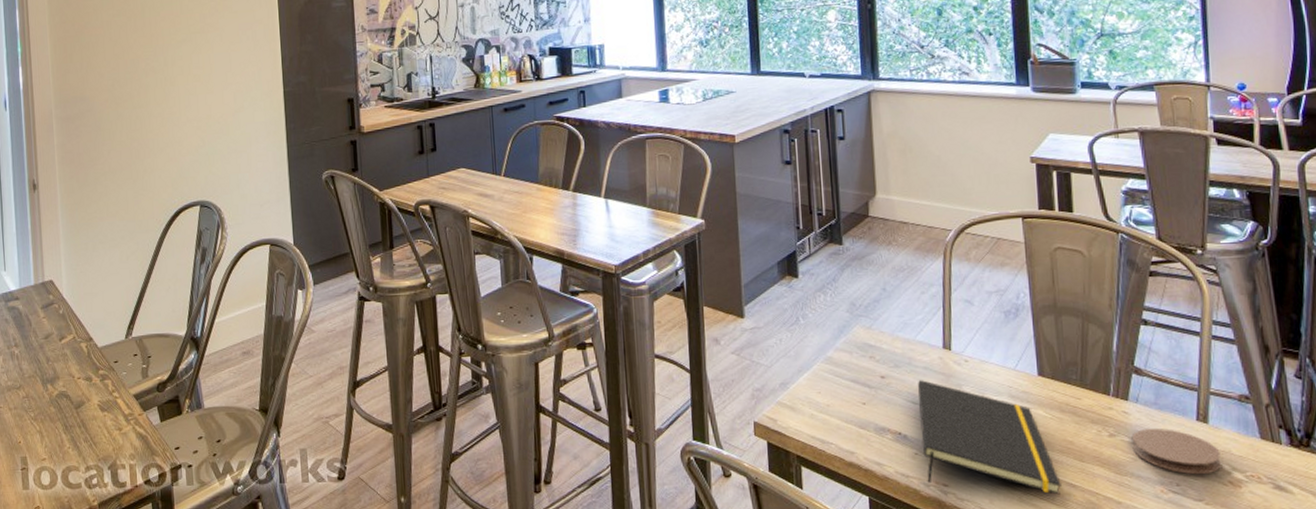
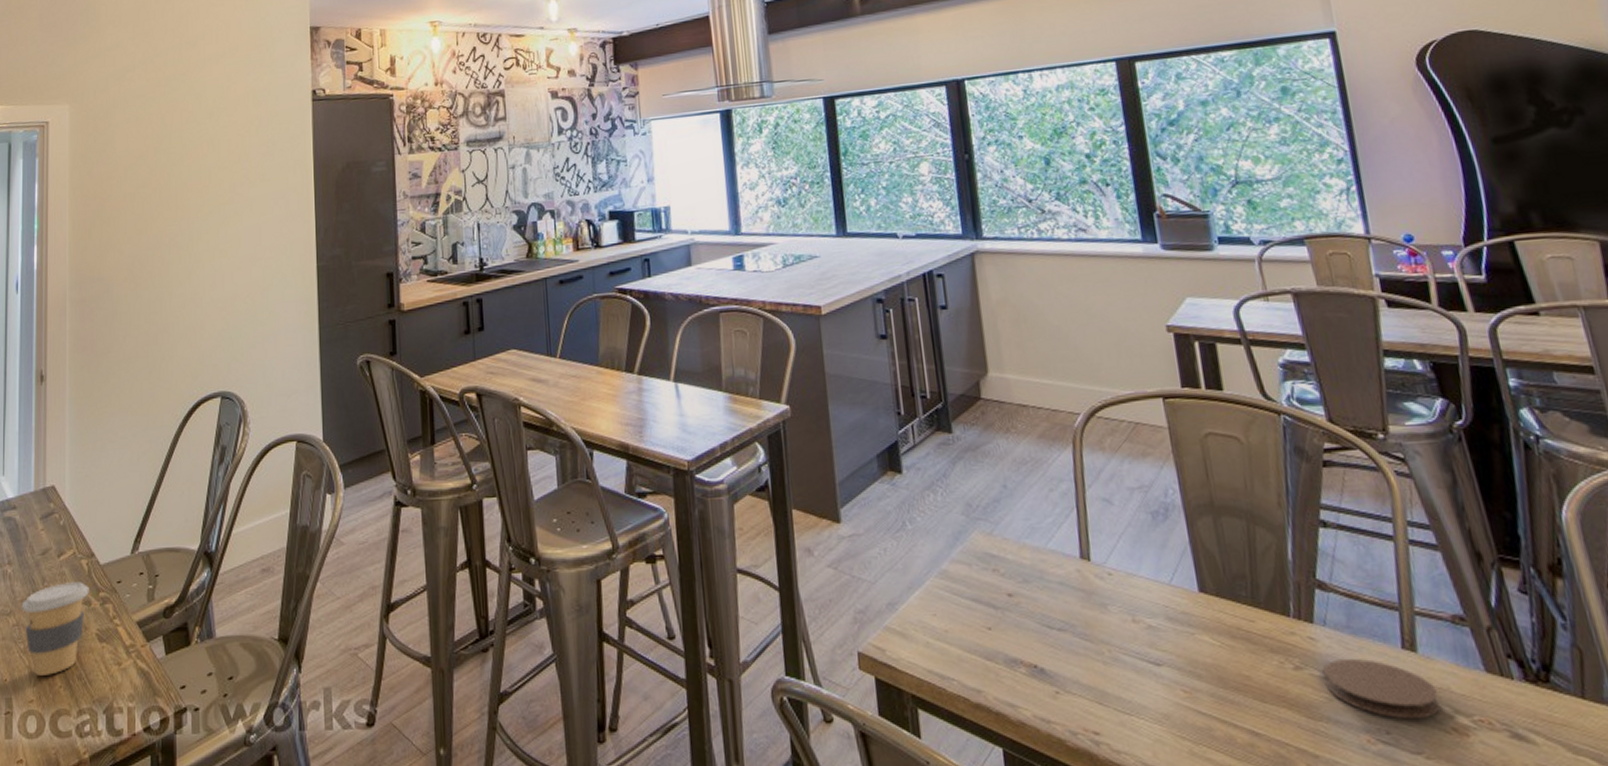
coffee cup: none [29,362,90,439] -> present [21,582,89,676]
notepad: present [917,380,1061,496] -> none [1052,598,1241,748]

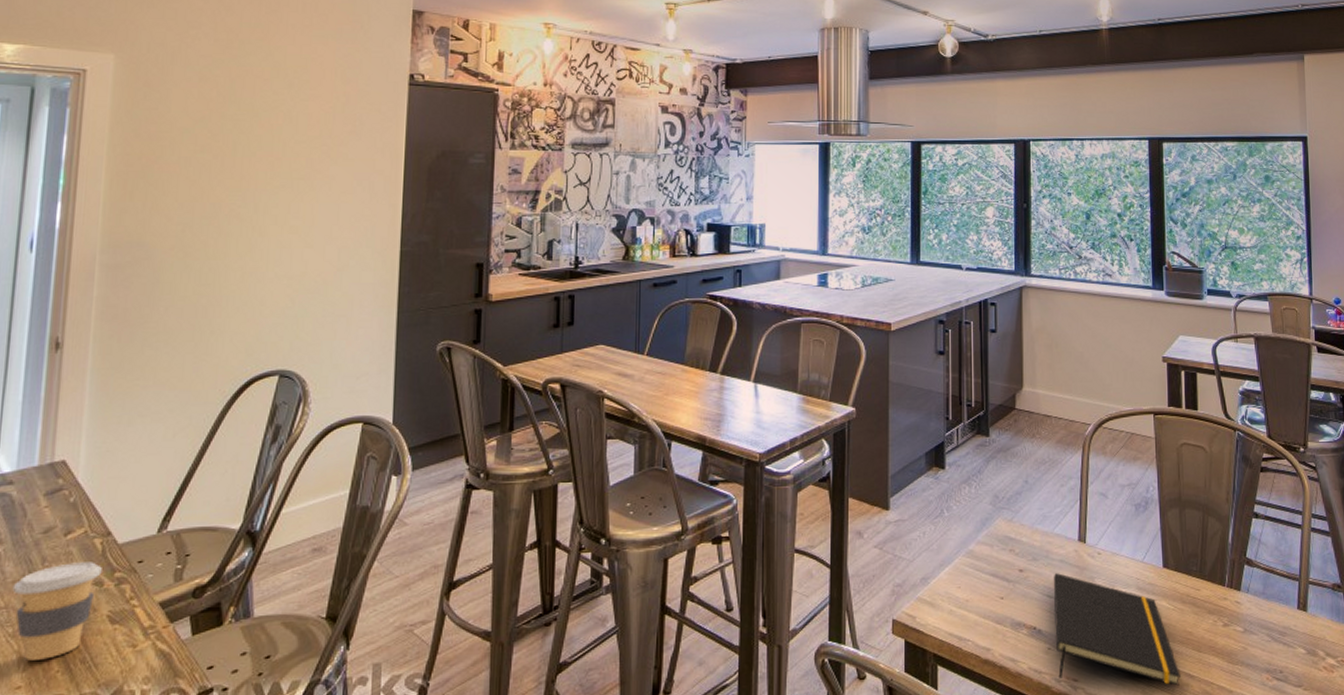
notepad: none [1052,598,1241,748] -> present [1053,573,1181,687]
coaster: present [1323,659,1440,720] -> none [1243,617,1317,662]

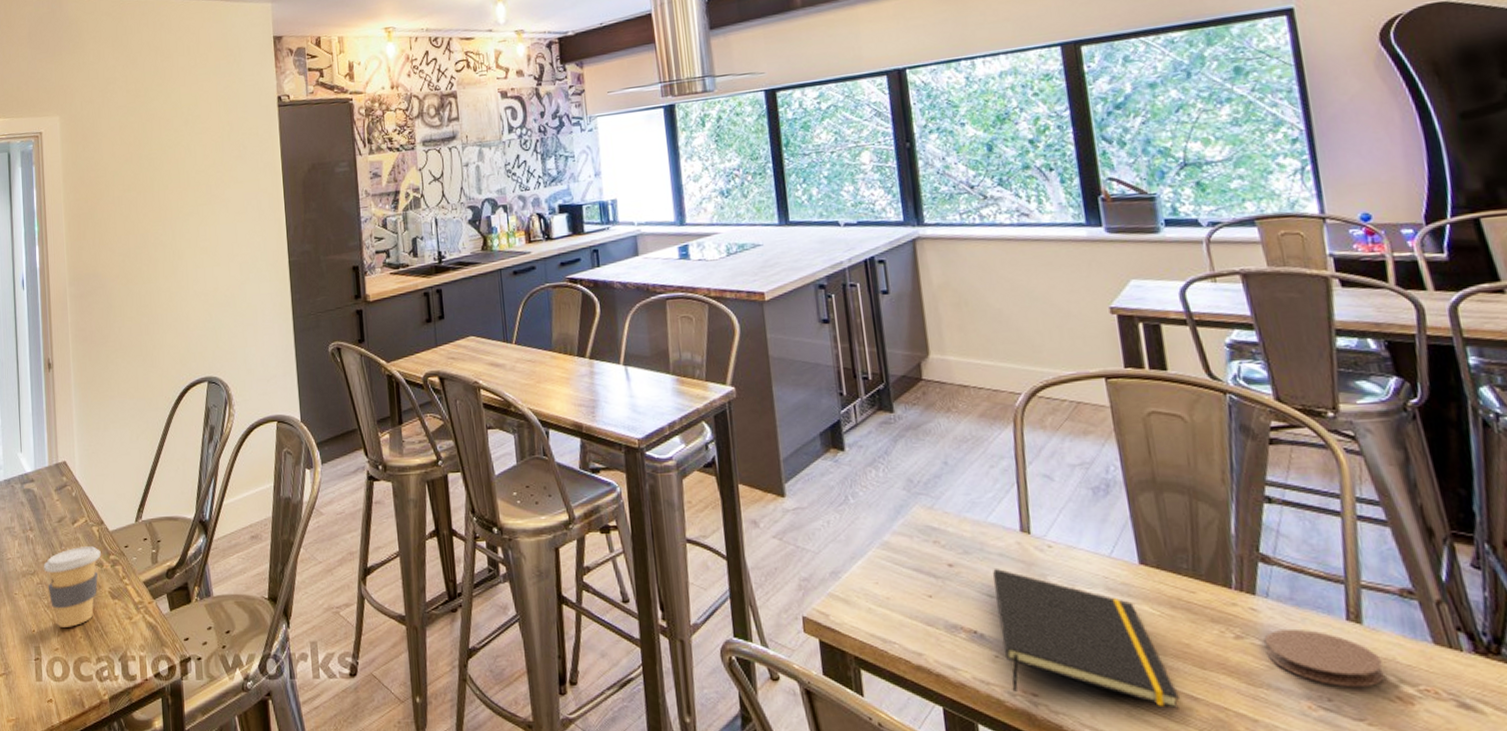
coaster: none [1243,617,1317,662] -> present [1264,630,1385,688]

